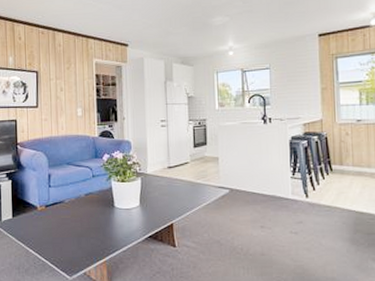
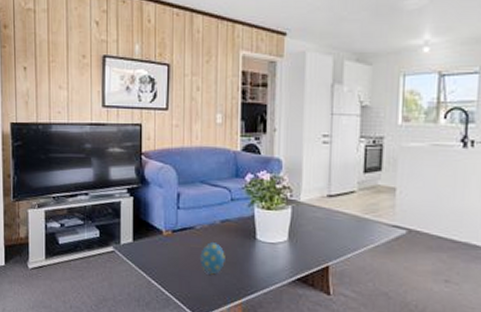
decorative egg: none [69,213,90,240] -> present [199,242,225,275]

